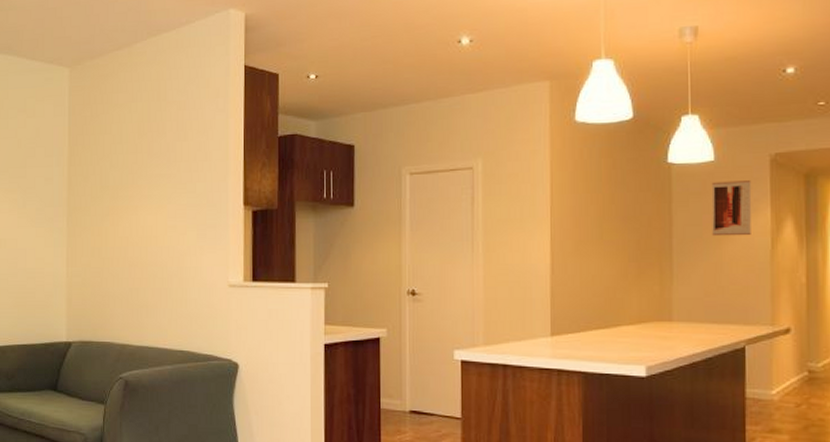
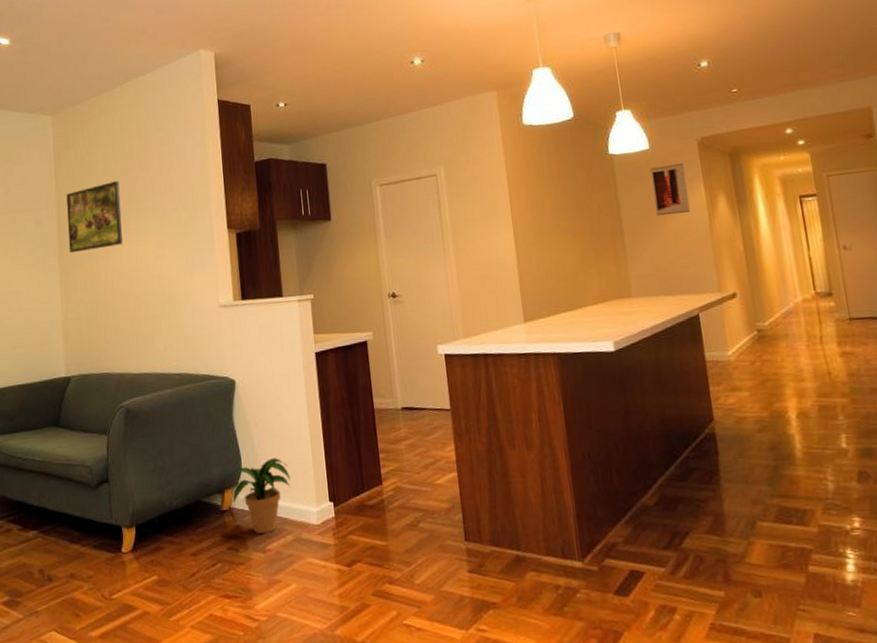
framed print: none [78,144,134,216] -> present [66,181,123,253]

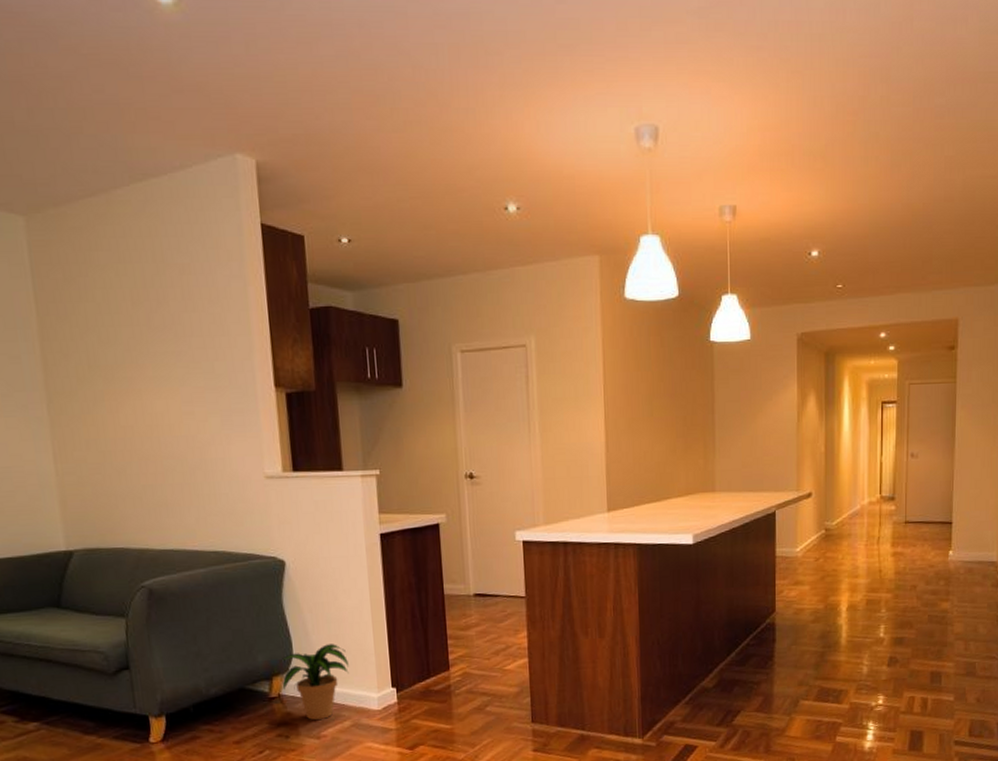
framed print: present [66,181,123,253] -> none [53,314,136,402]
wall art: present [649,163,690,217] -> none [748,358,782,412]

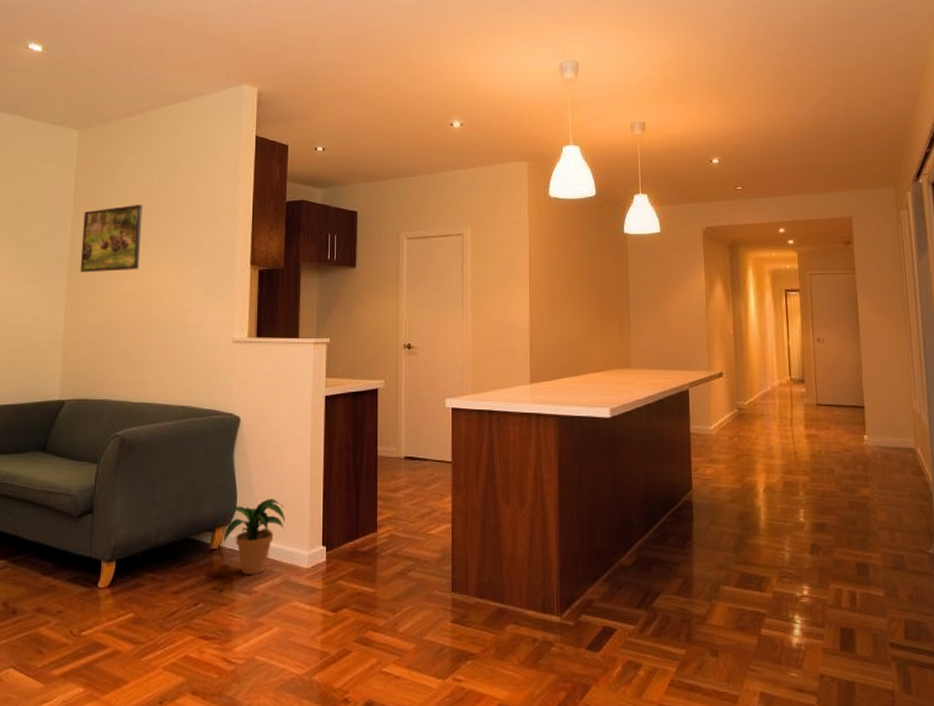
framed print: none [53,314,136,402] -> present [80,205,143,273]

